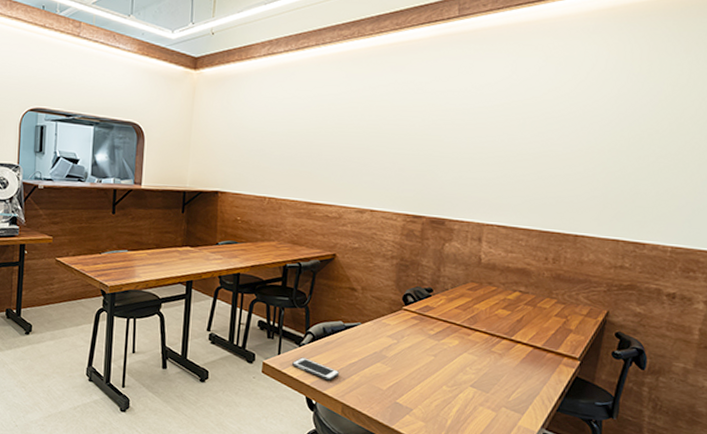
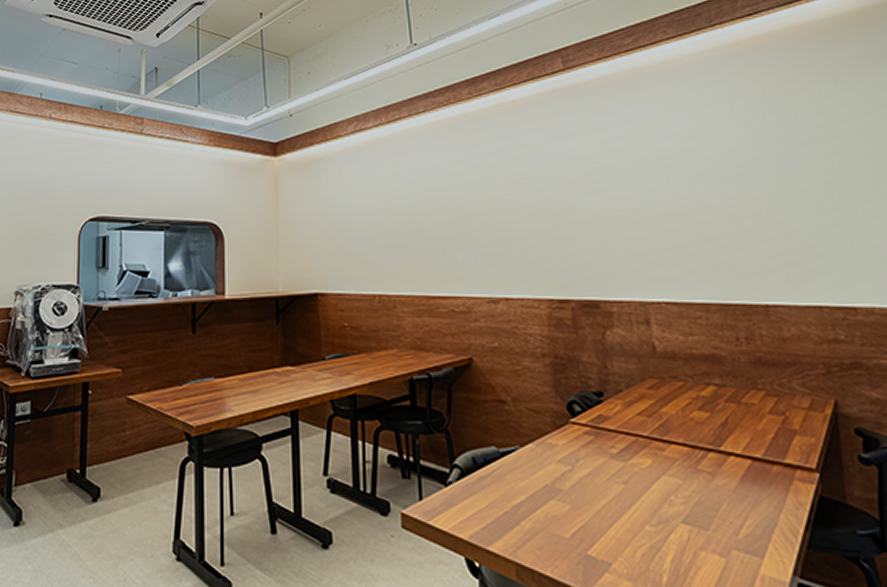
cell phone: present [292,357,340,381] -> none [440,501,505,532]

